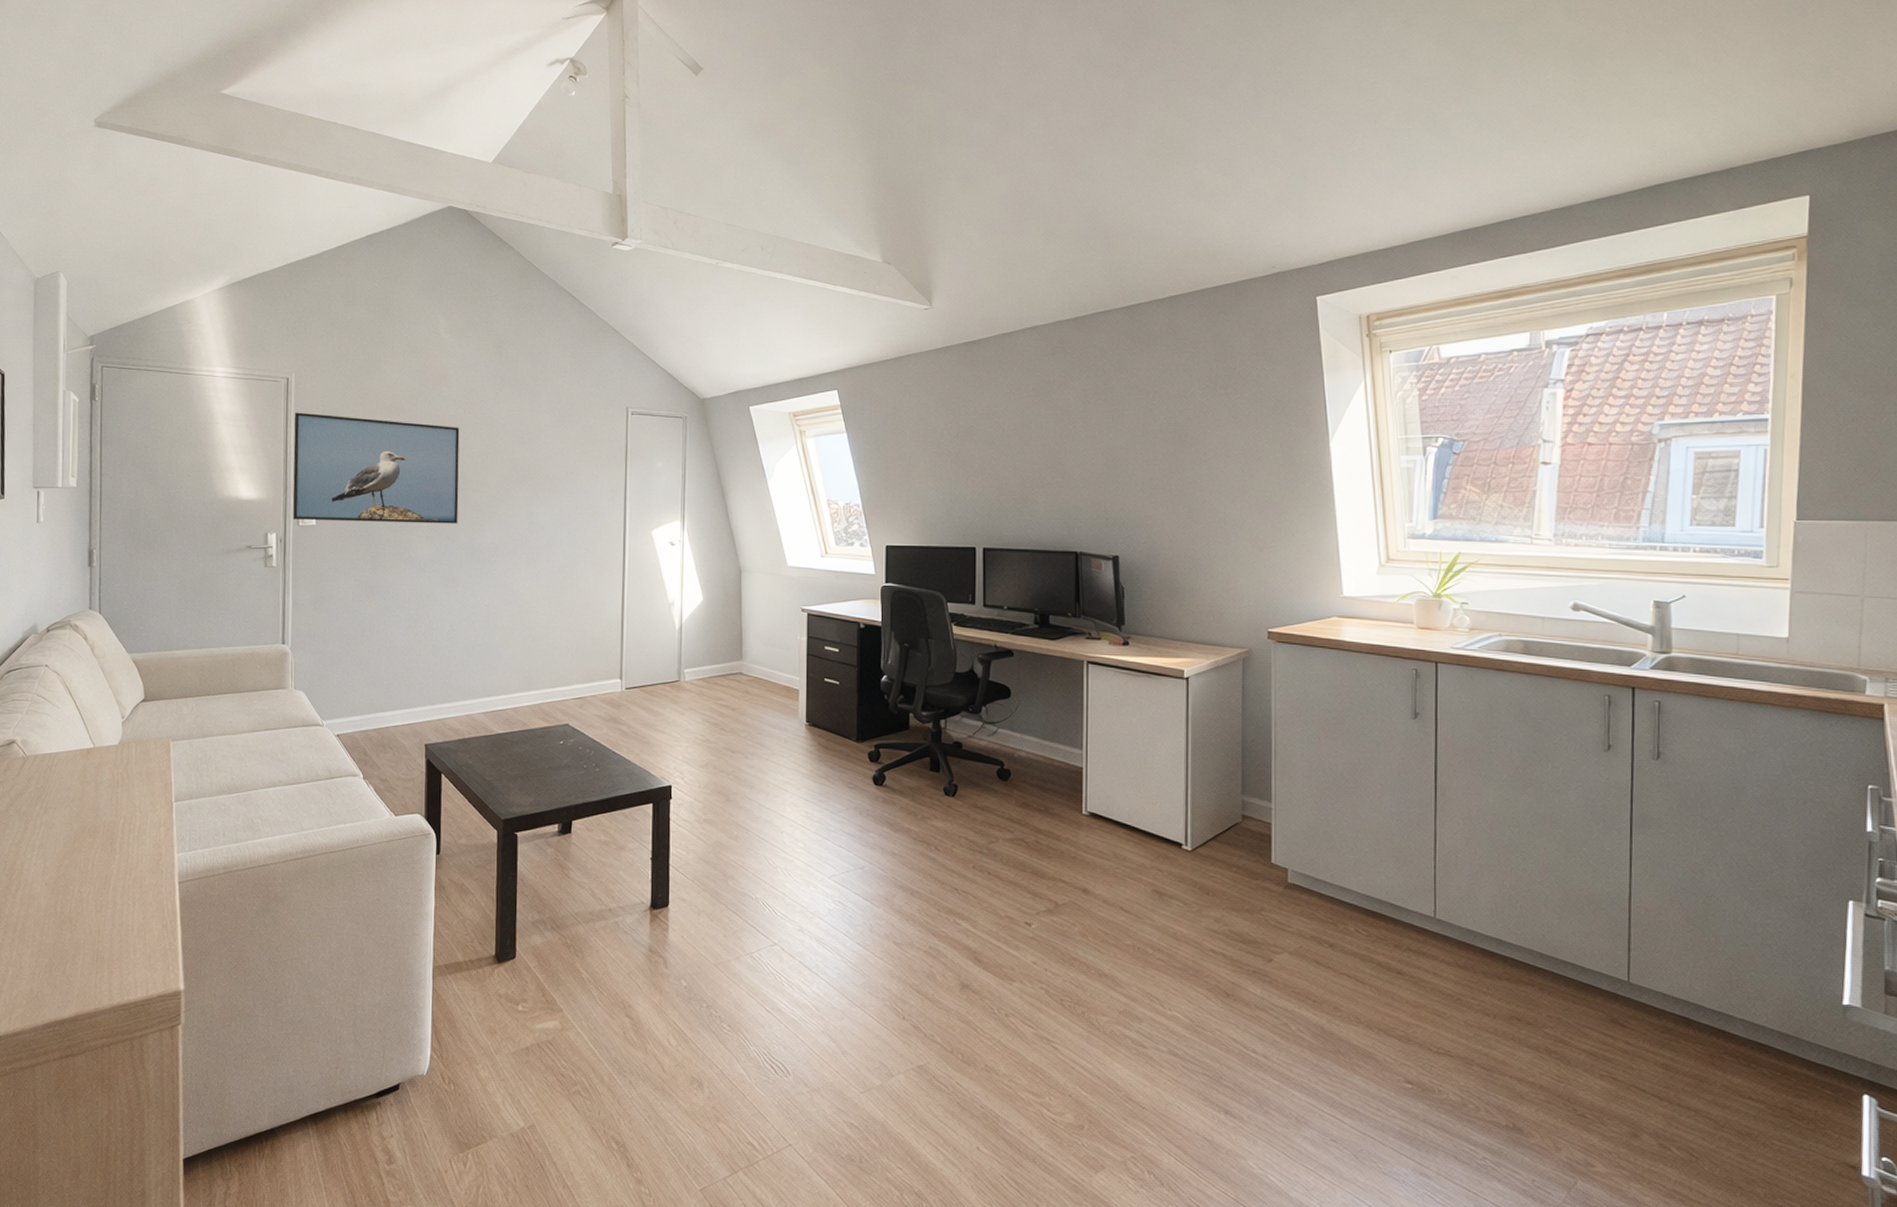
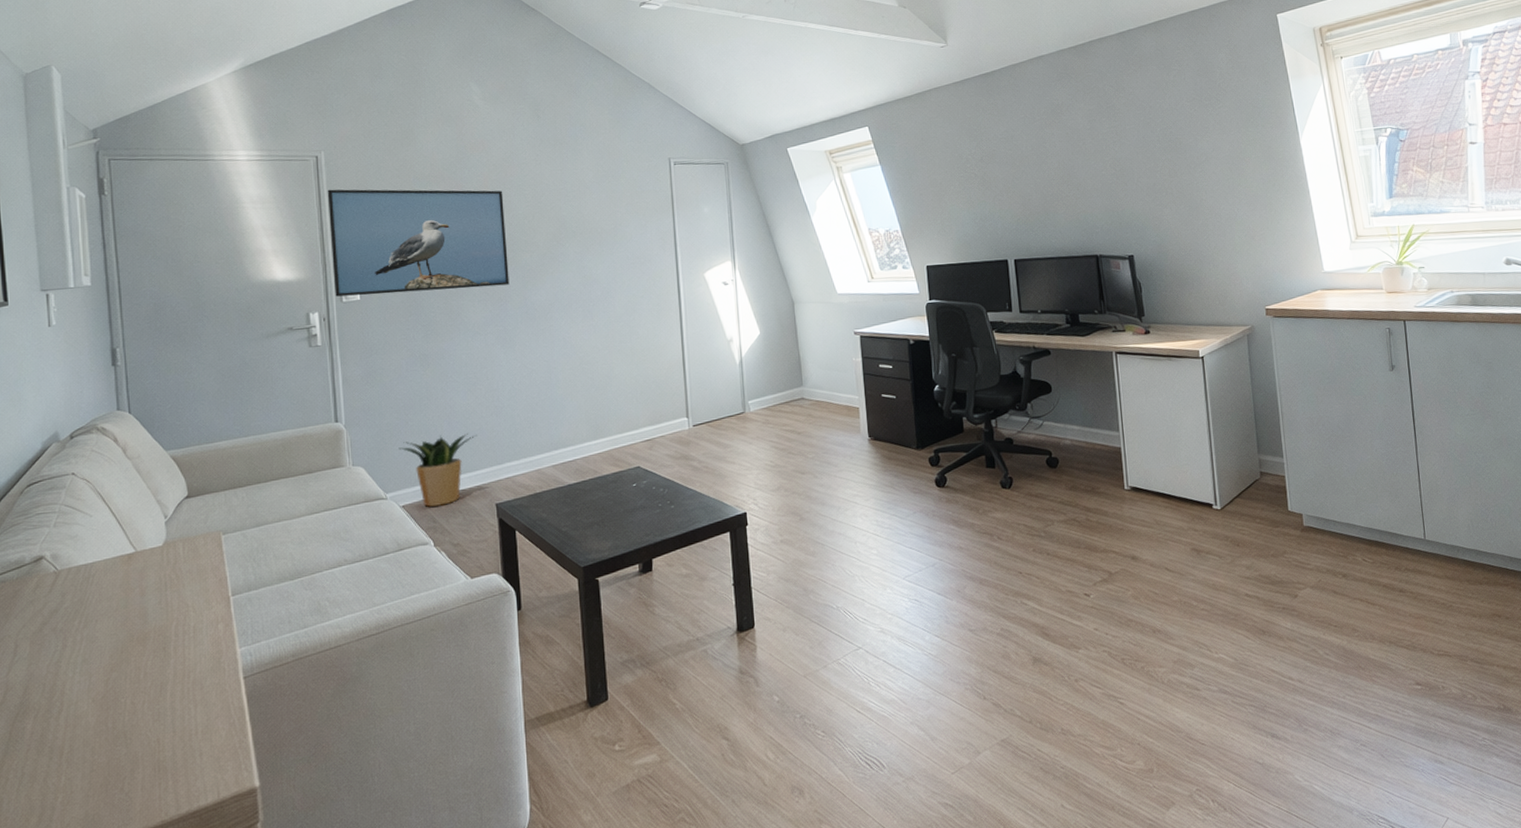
potted plant: none [338,668,413,739] -> present [398,432,477,507]

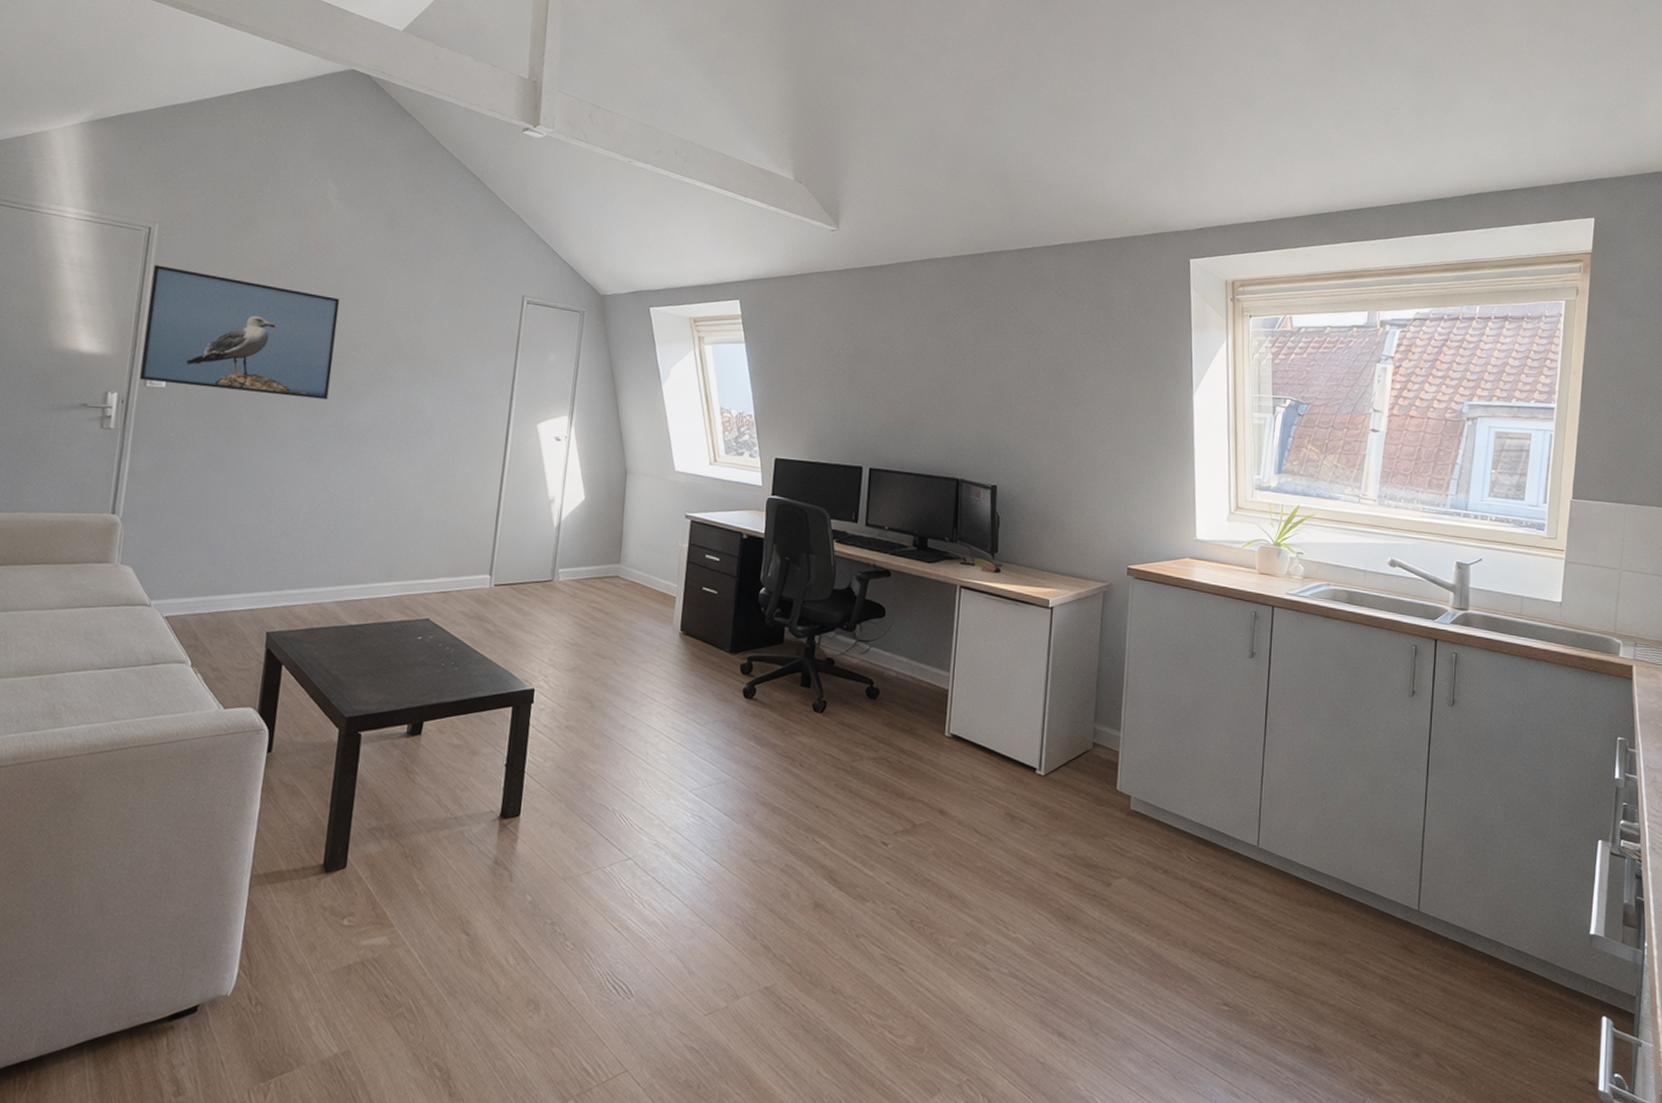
potted plant: present [398,432,477,507] -> none [174,547,261,624]

